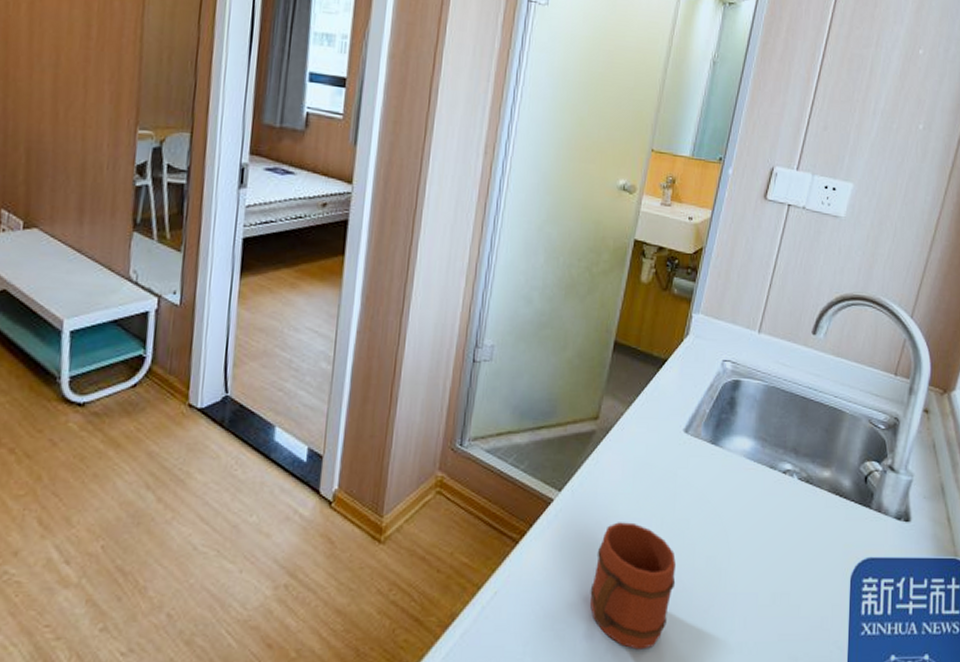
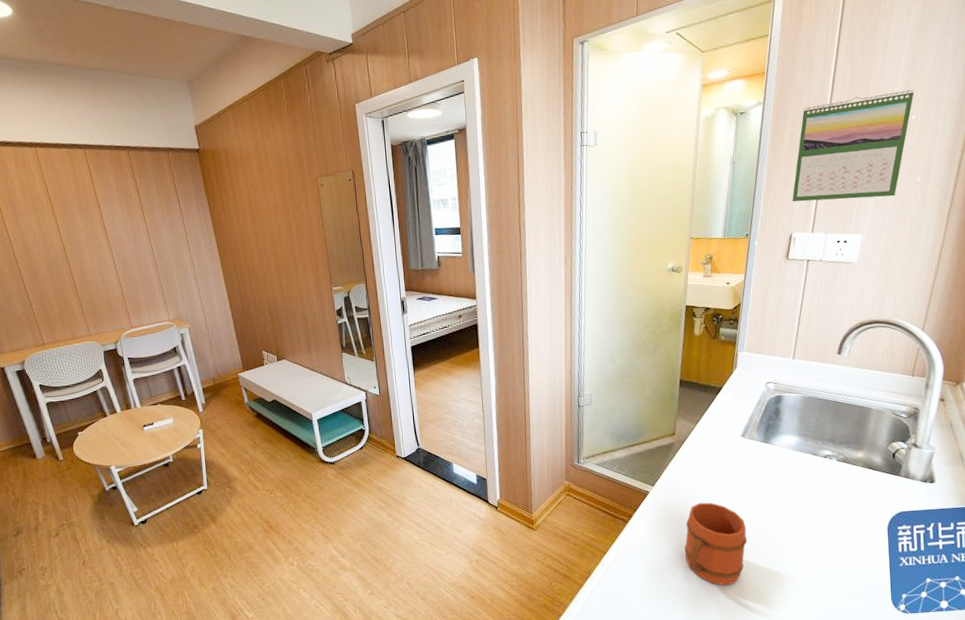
calendar: none [778,12,924,143] -> present [792,89,914,202]

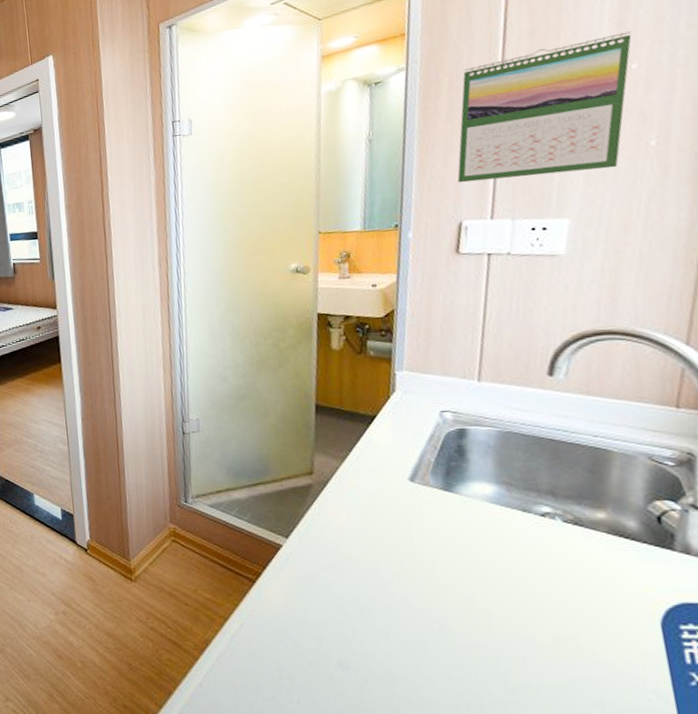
mug: present [684,502,748,586] -> none [336,565,431,682]

